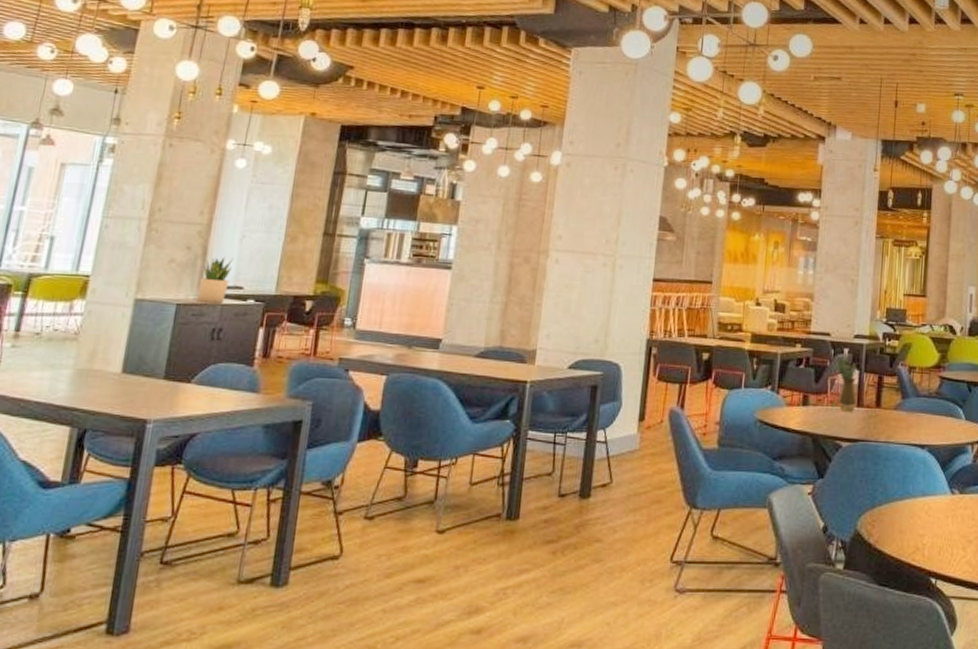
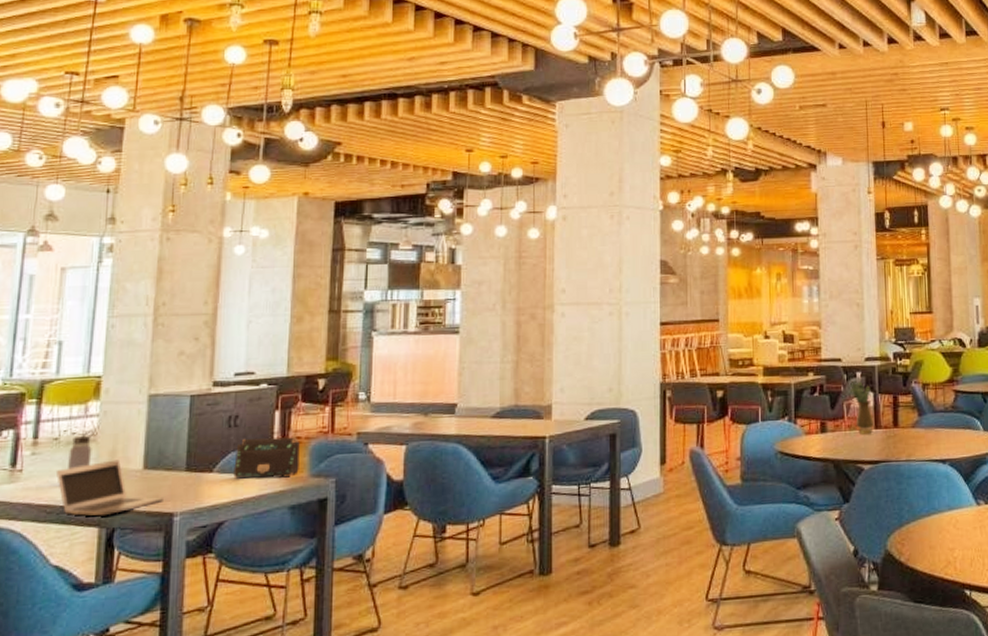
laptop: none [34,360,138,416] -> present [57,459,163,517]
water bottle: none [46,327,79,366] -> present [68,429,96,470]
planter: present [196,256,234,306] -> none [210,343,243,394]
handbag: none [211,352,281,395] -> present [233,437,300,479]

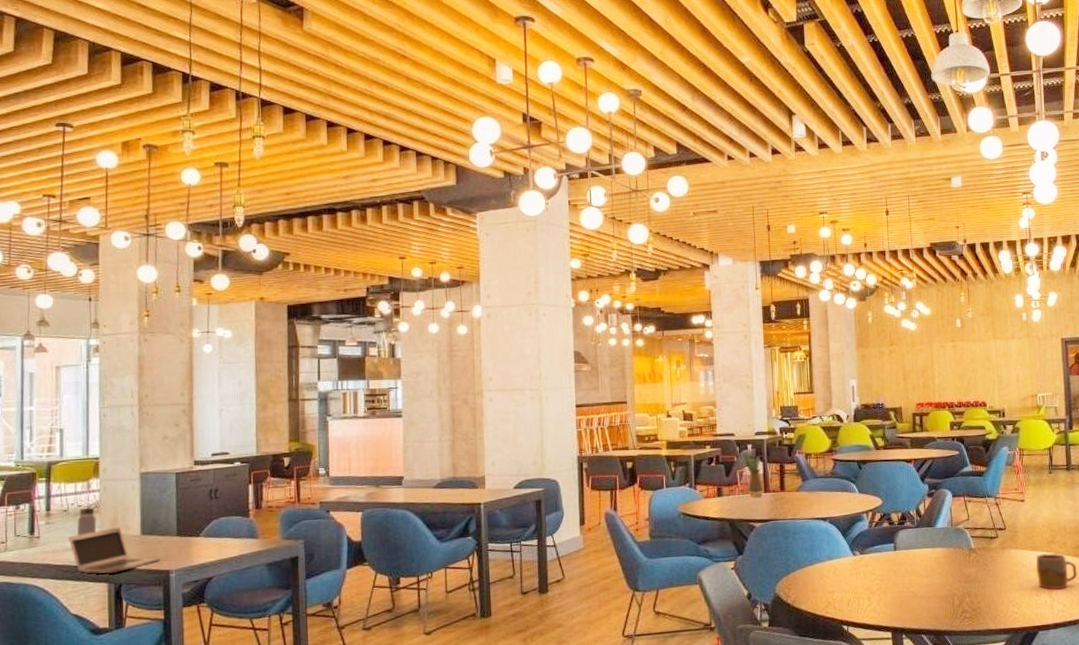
handbag: present [233,437,300,479] -> none [217,506,273,542]

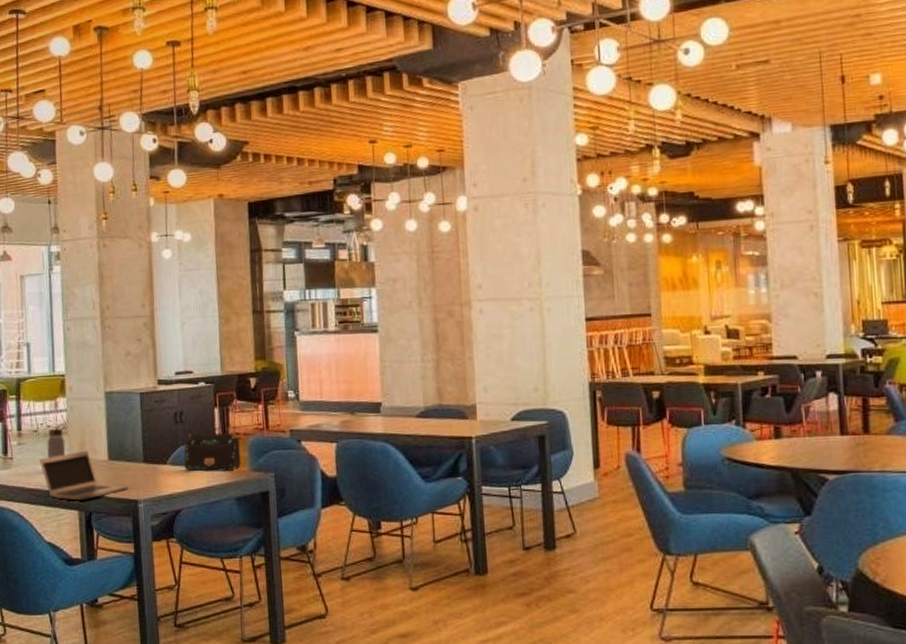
handbag: none [217,506,273,542] -> present [184,433,241,471]
vase: present [742,451,764,499] -> none [809,379,840,443]

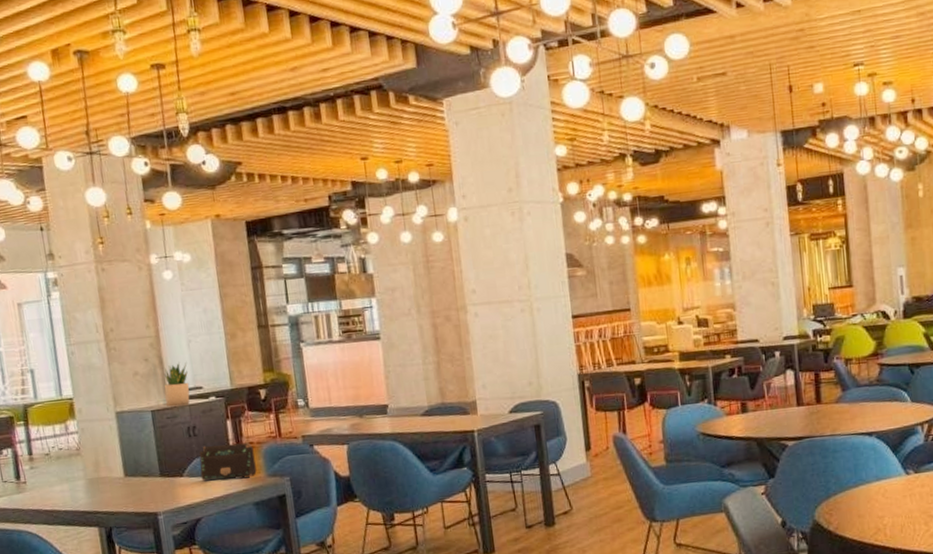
laptop: present [40,450,128,501] -> none [54,469,147,518]
water bottle: present [47,422,66,459] -> none [60,444,80,480]
planter: none [154,344,180,391] -> present [163,362,190,408]

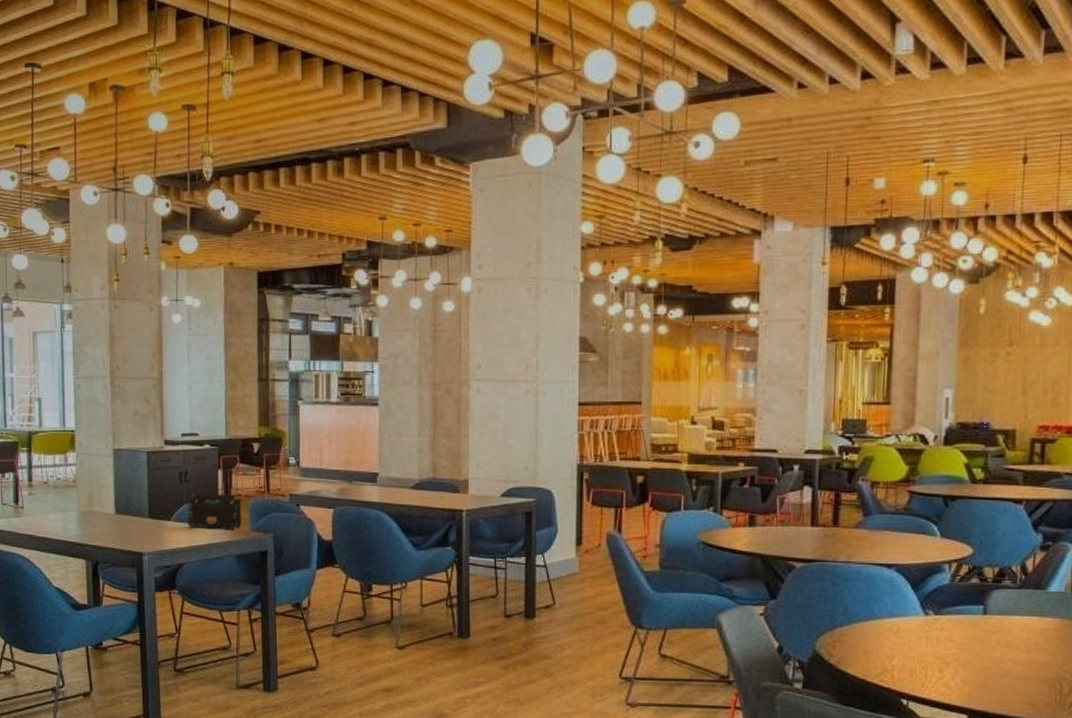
planter: present [163,362,190,408] -> none [161,406,186,451]

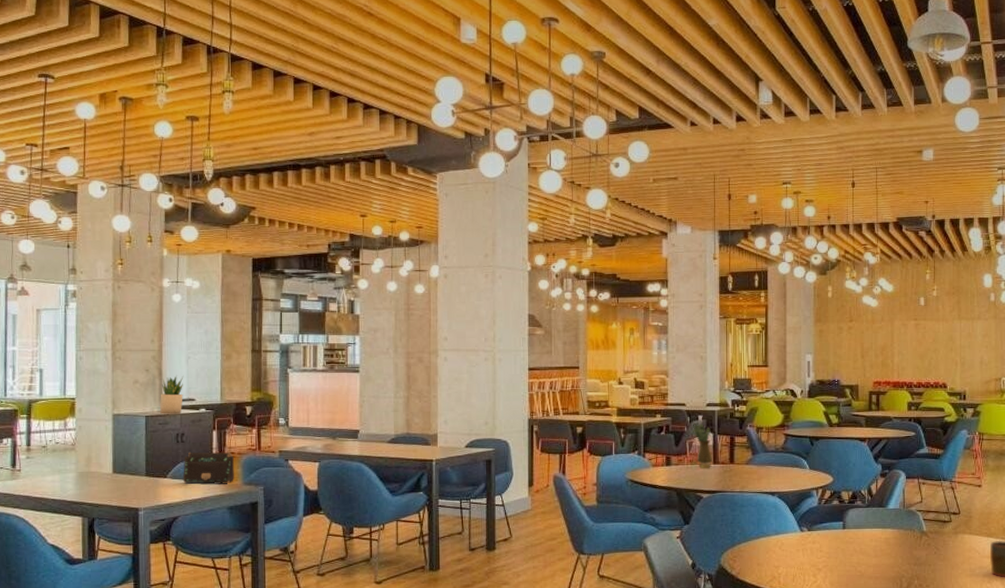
planter: none [161,406,186,451] -> present [160,375,184,415]
vase: none [786,472,811,533] -> present [693,421,713,469]

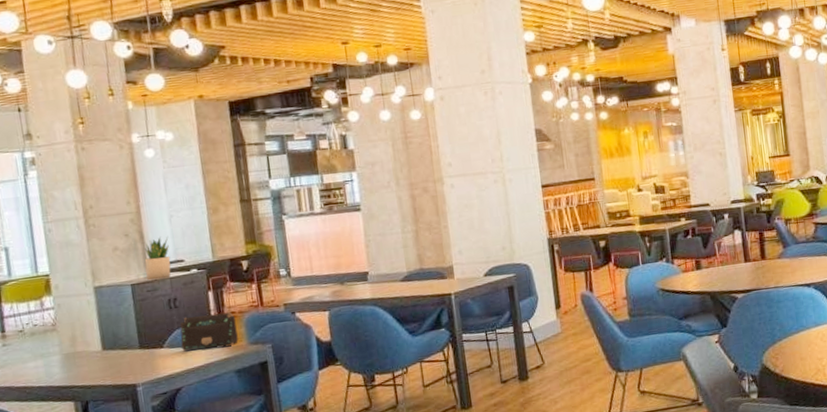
vase: present [693,421,713,469] -> none [719,221,744,269]

